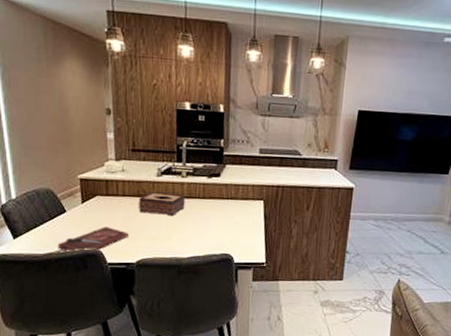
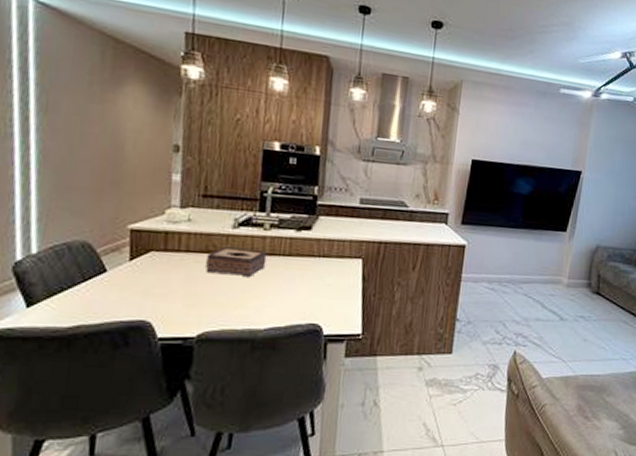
cutting board: present [52,226,129,253] -> none [80,290,190,326]

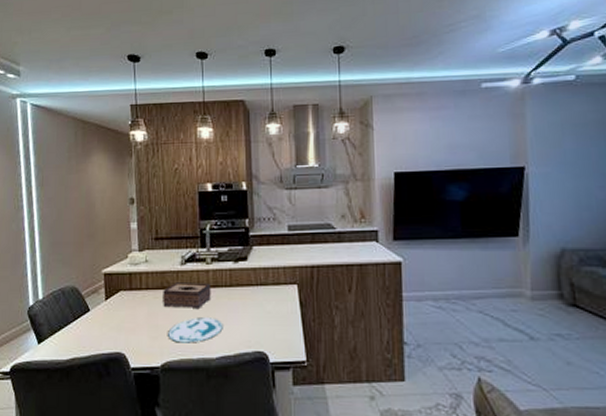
plate: none [209,286,276,313] -> present [168,317,223,343]

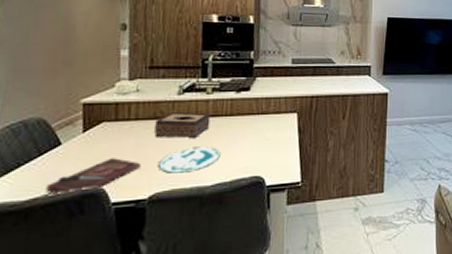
cutting board: none [75,325,153,358] -> present [37,158,140,198]

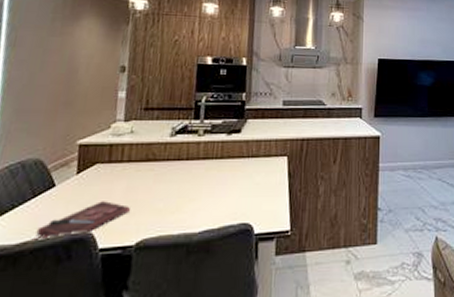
tissue box: present [154,112,211,138] -> none [145,154,201,181]
plate: present [159,146,221,173] -> none [147,190,210,218]

